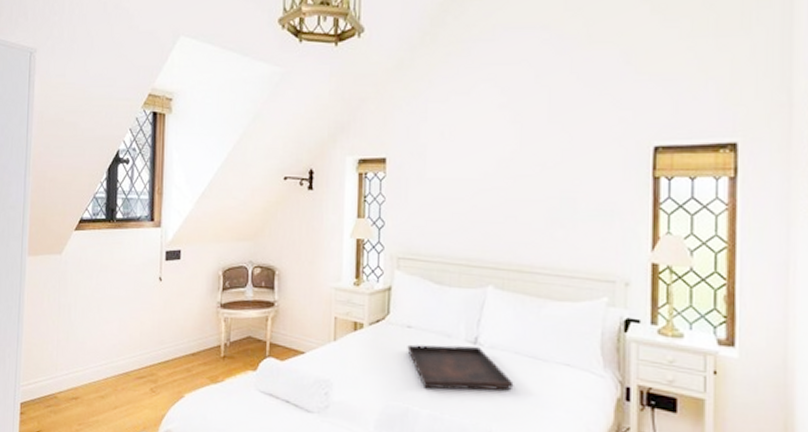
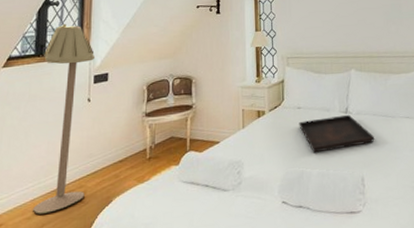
floor lamp: none [106,186,166,396] -> present [33,24,94,214]

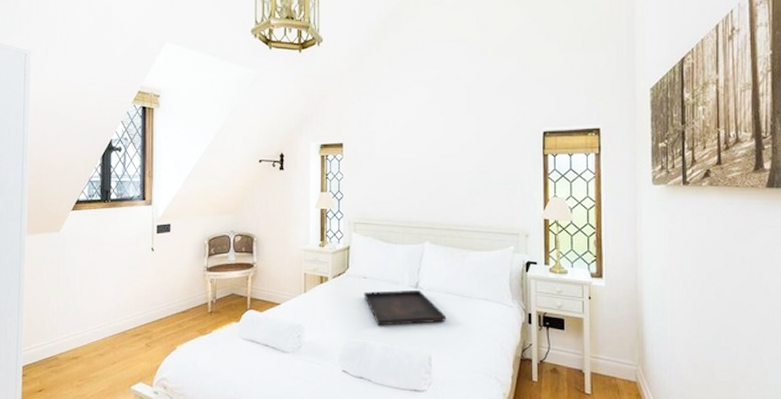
floor lamp: present [33,24,94,214] -> none [105,171,157,352]

